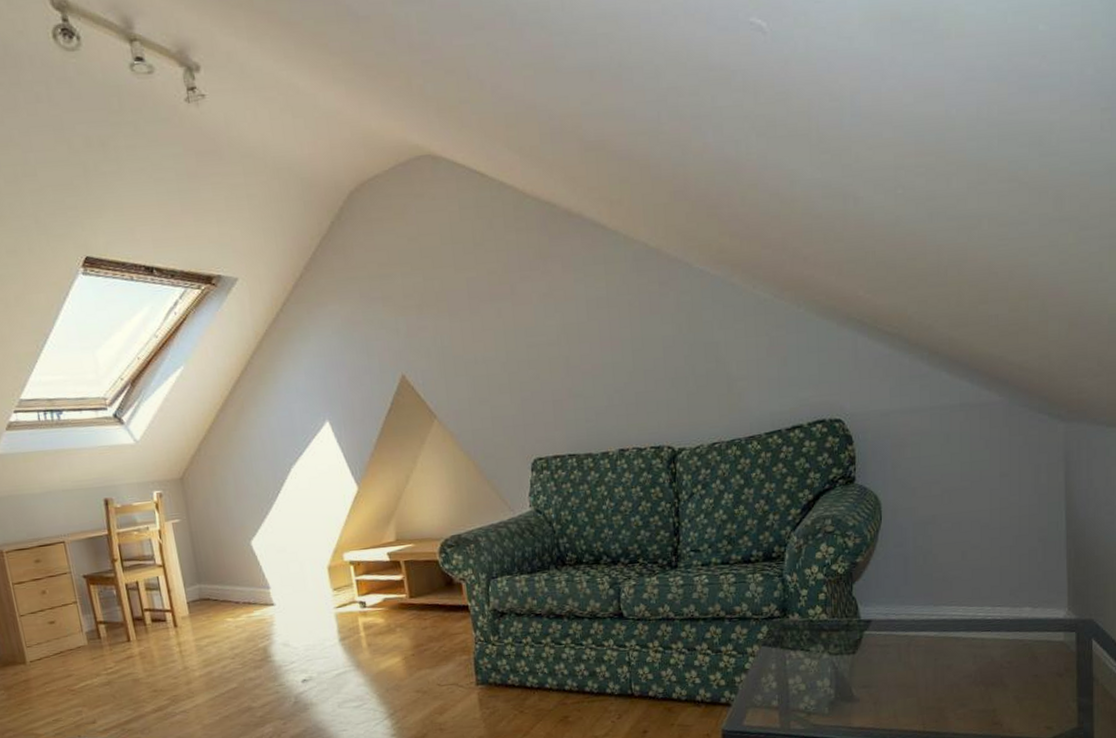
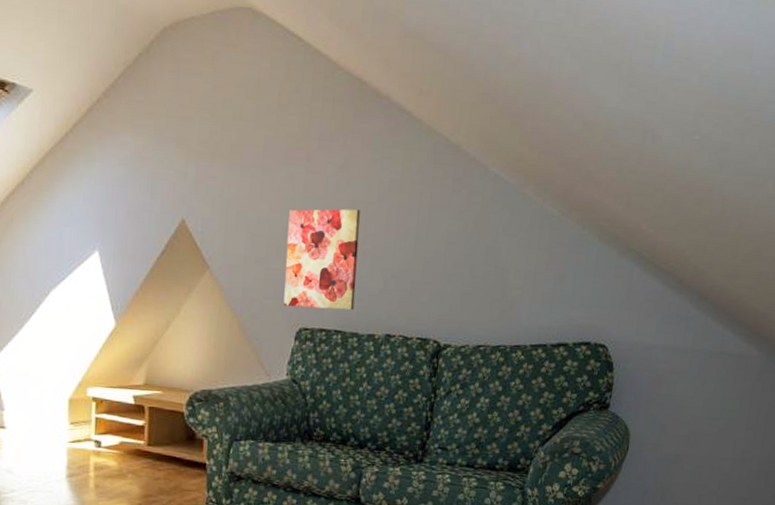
wall art: none [504,332,584,441] -> present [283,209,360,311]

